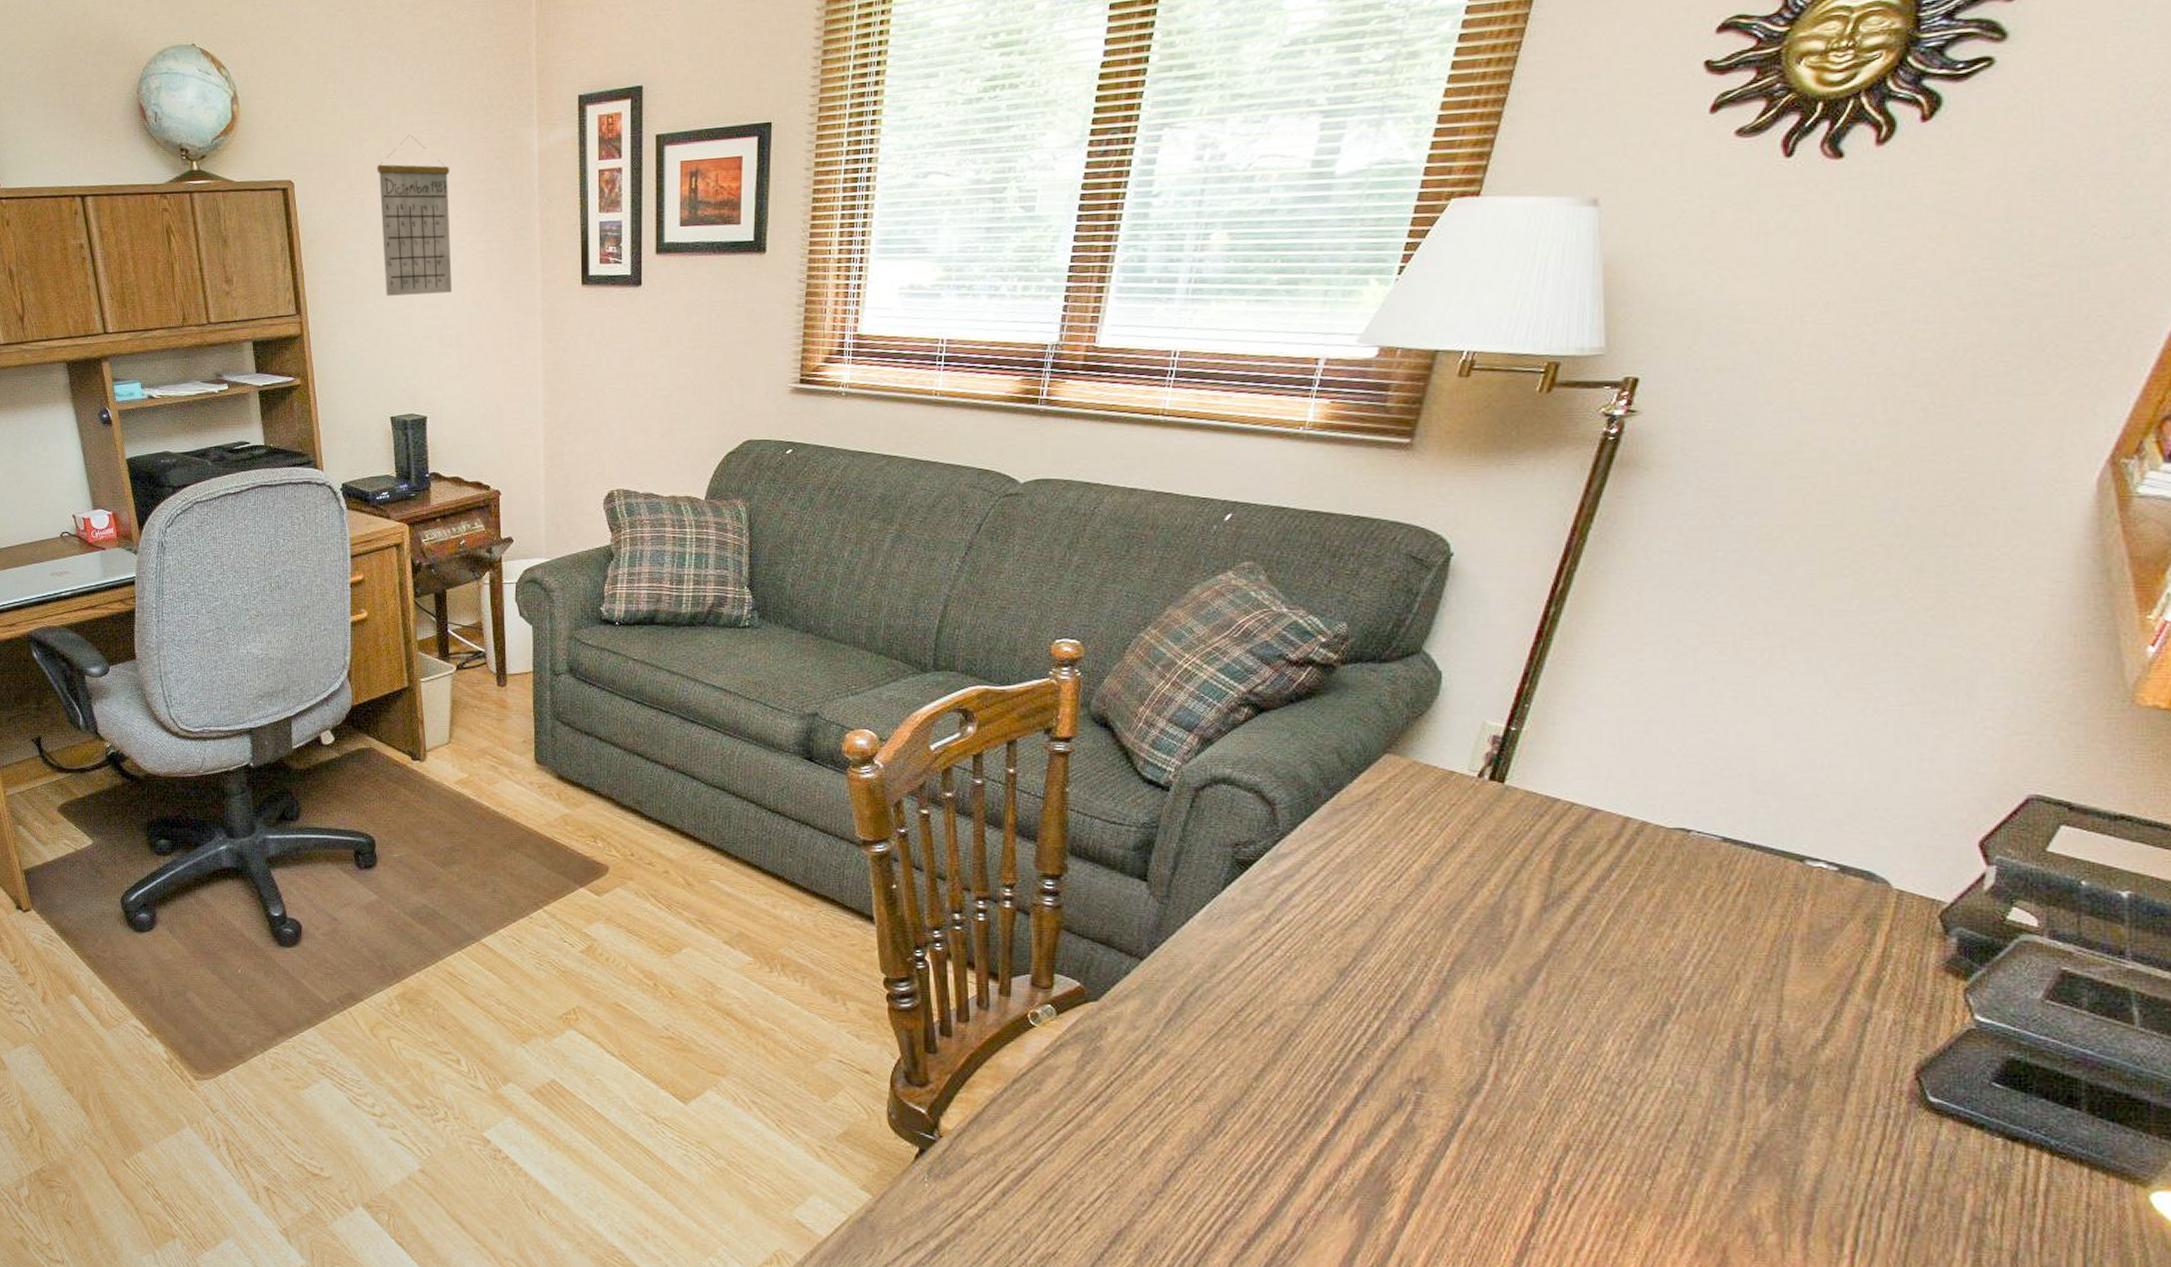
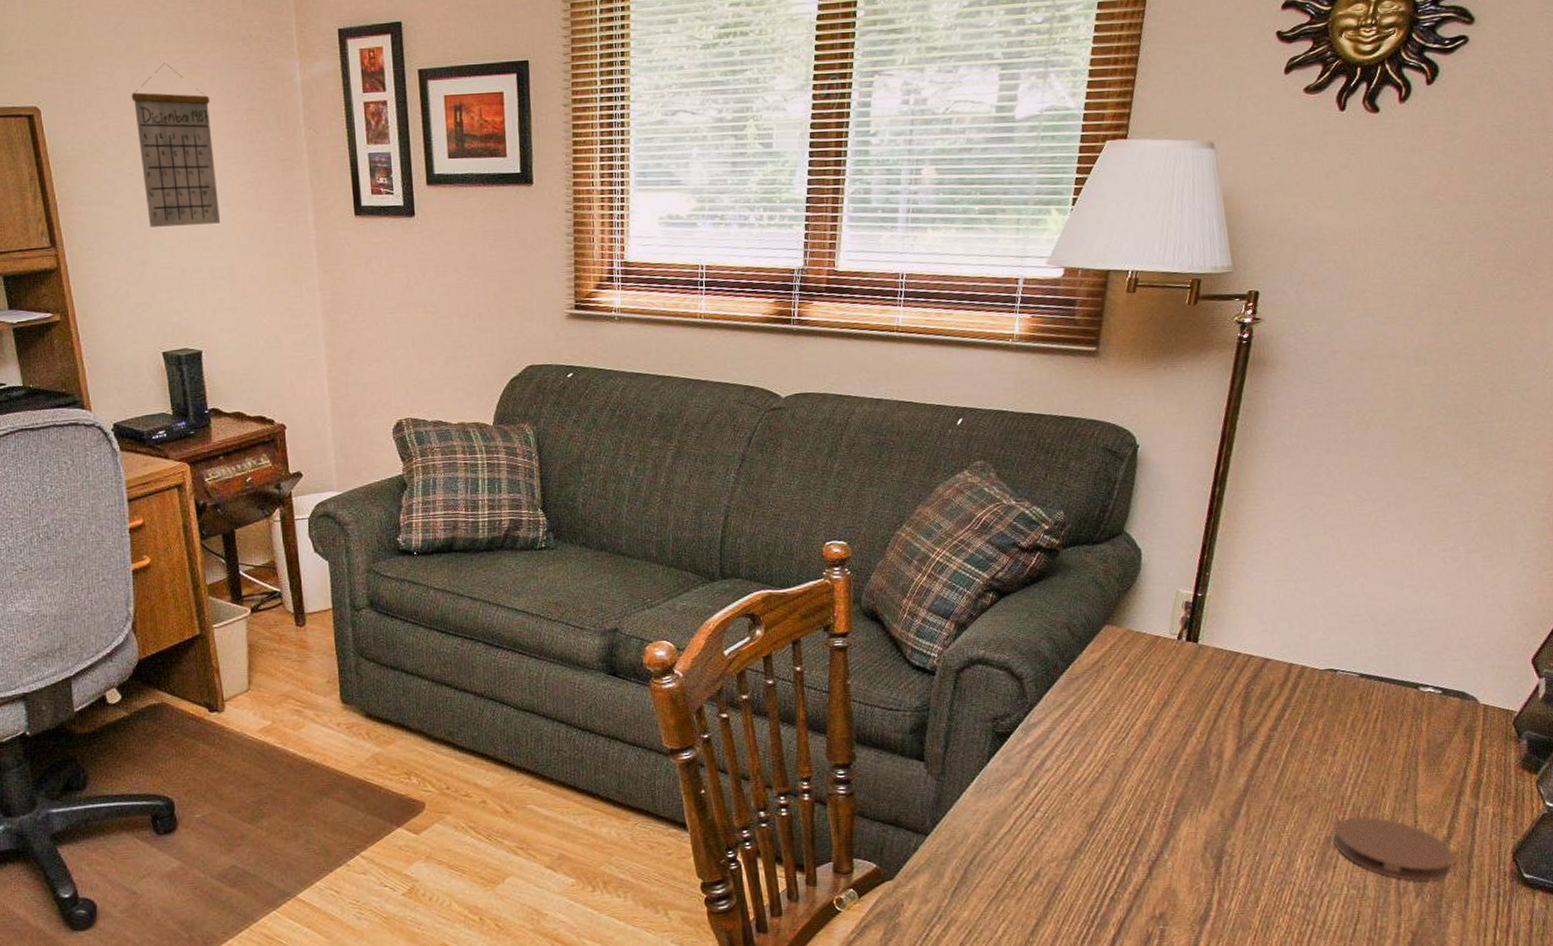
coaster: none [1660,1002,1828,1088] -> present [1333,816,1454,882]

